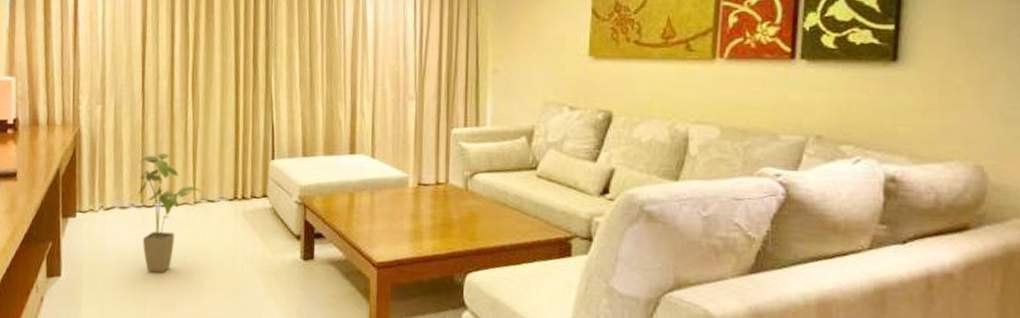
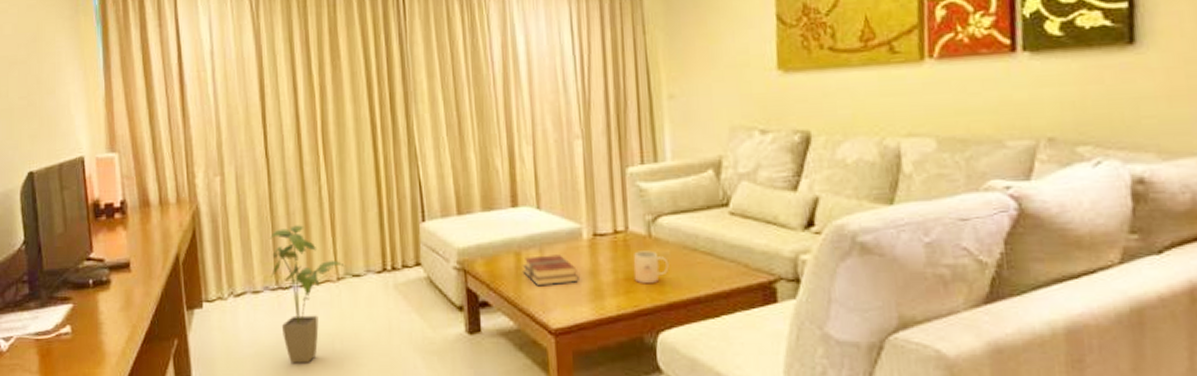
books: none [354,197,403,225] -> present [522,255,579,287]
mug: none [450,201,481,231] -> present [633,250,669,284]

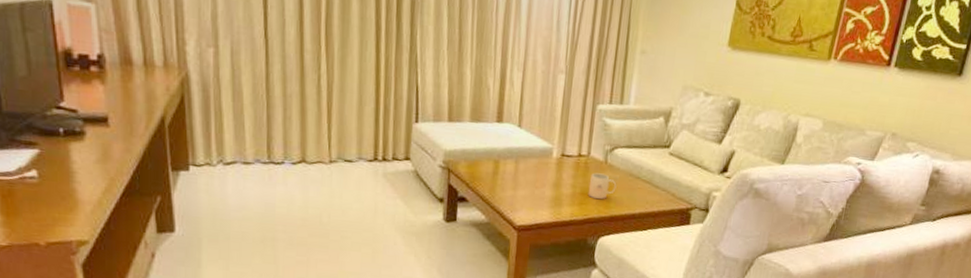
house plant: present [269,225,346,363] -> none [262,107,339,231]
books: present [522,255,579,287] -> none [498,165,545,191]

